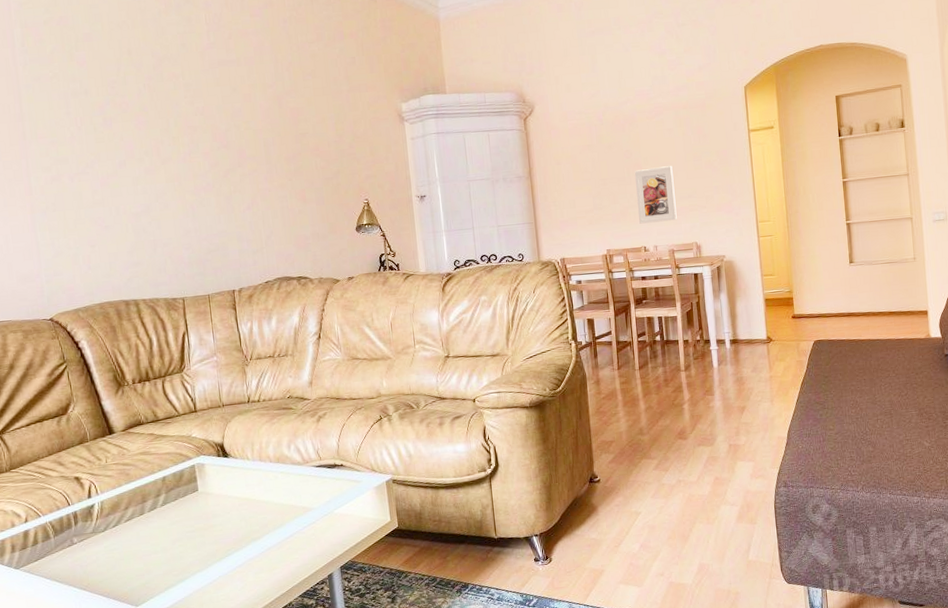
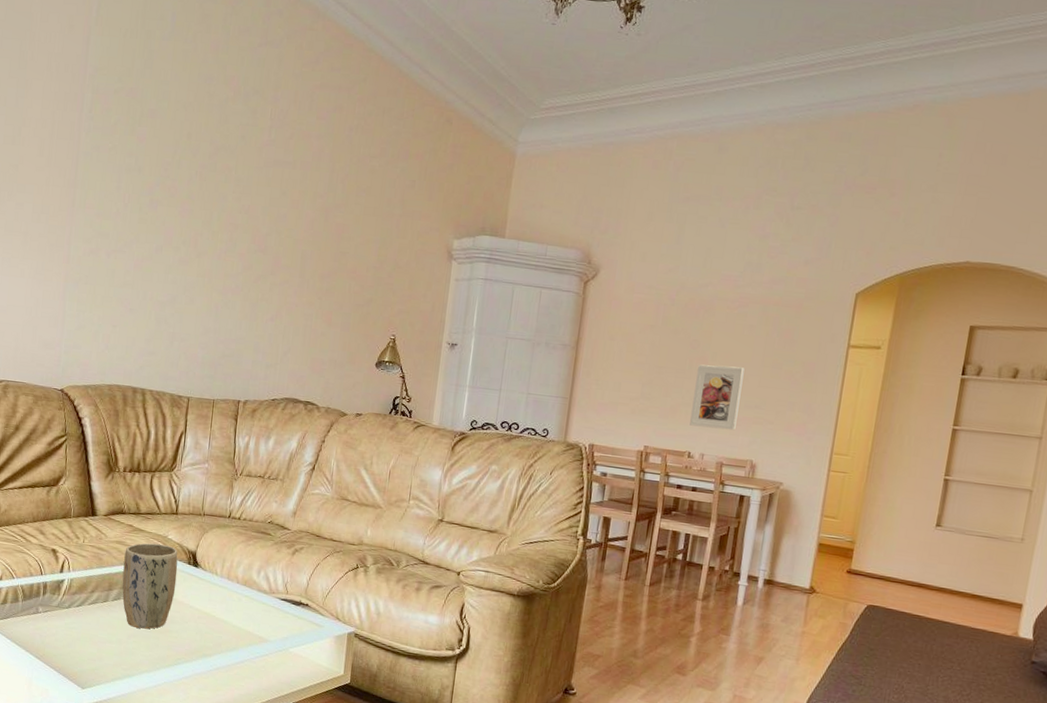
plant pot: none [151,444,211,532] -> present [122,543,178,629]

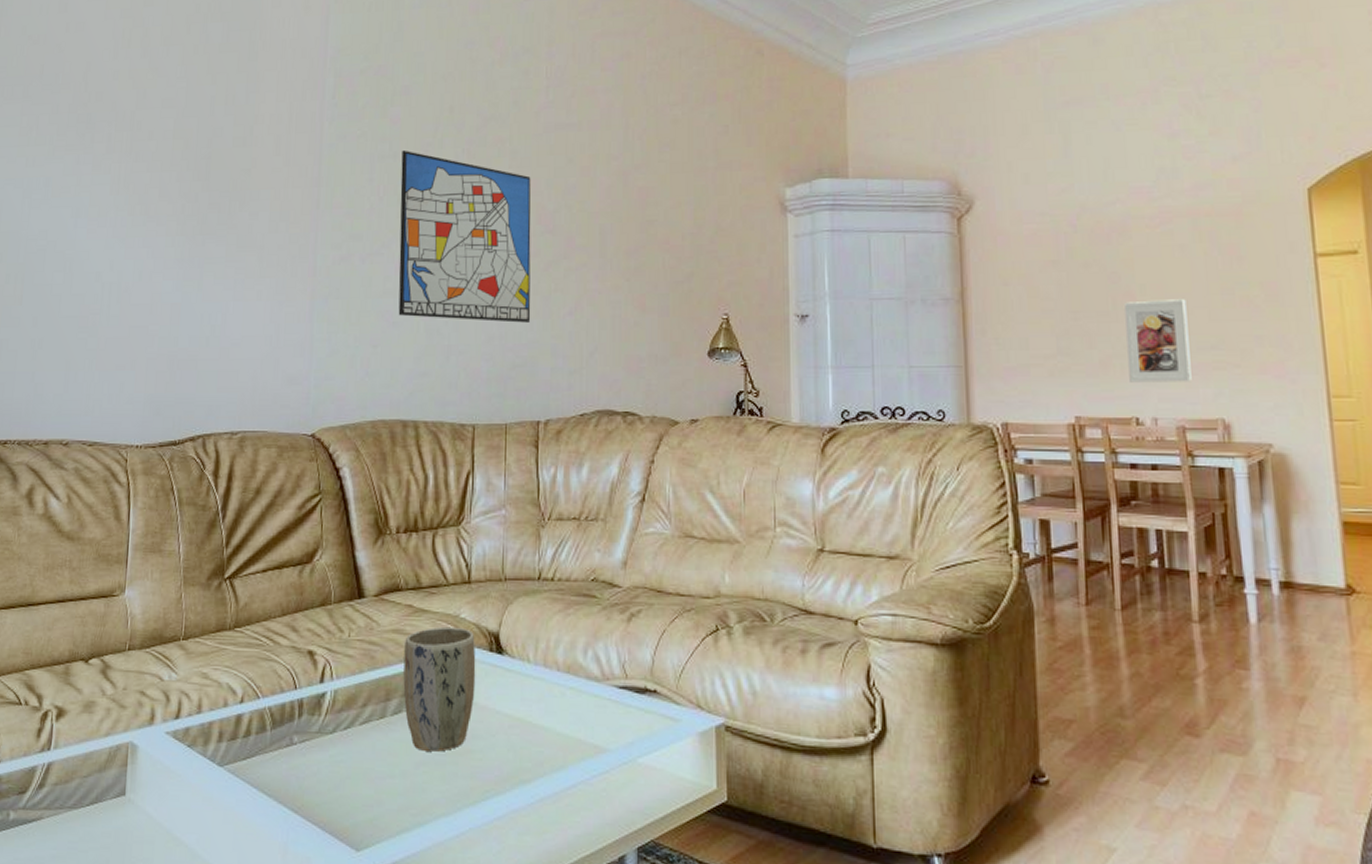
wall art: none [135,165,250,323] -> present [398,149,531,323]

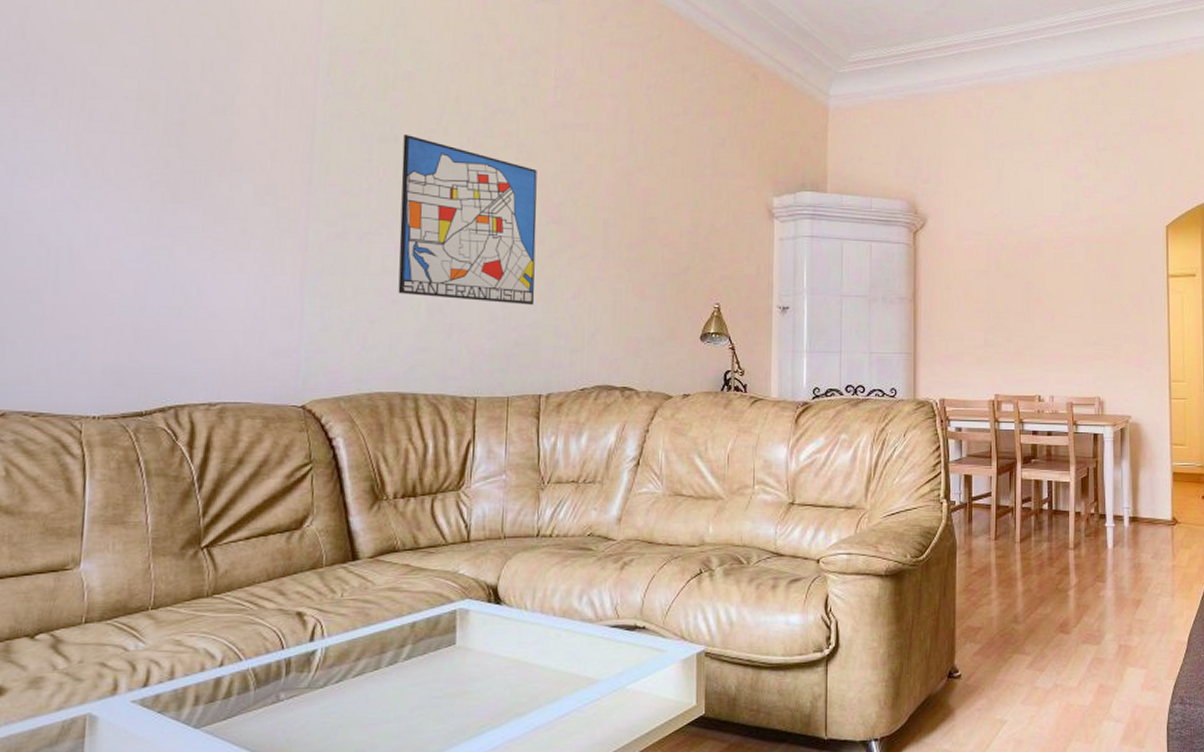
plant pot: present [403,626,476,752] -> none [399,582,474,696]
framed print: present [1125,299,1192,383] -> none [1035,305,1079,369]

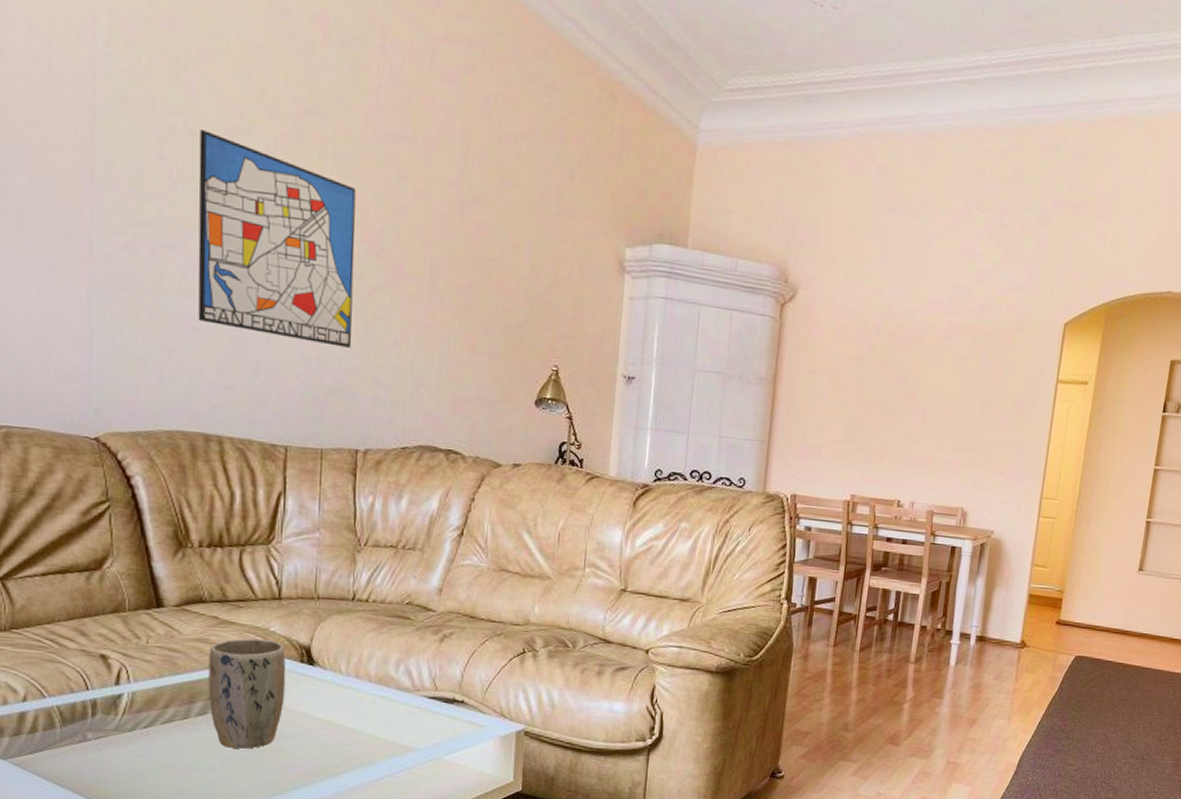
plant pot: none [399,582,474,696] -> present [208,638,286,749]

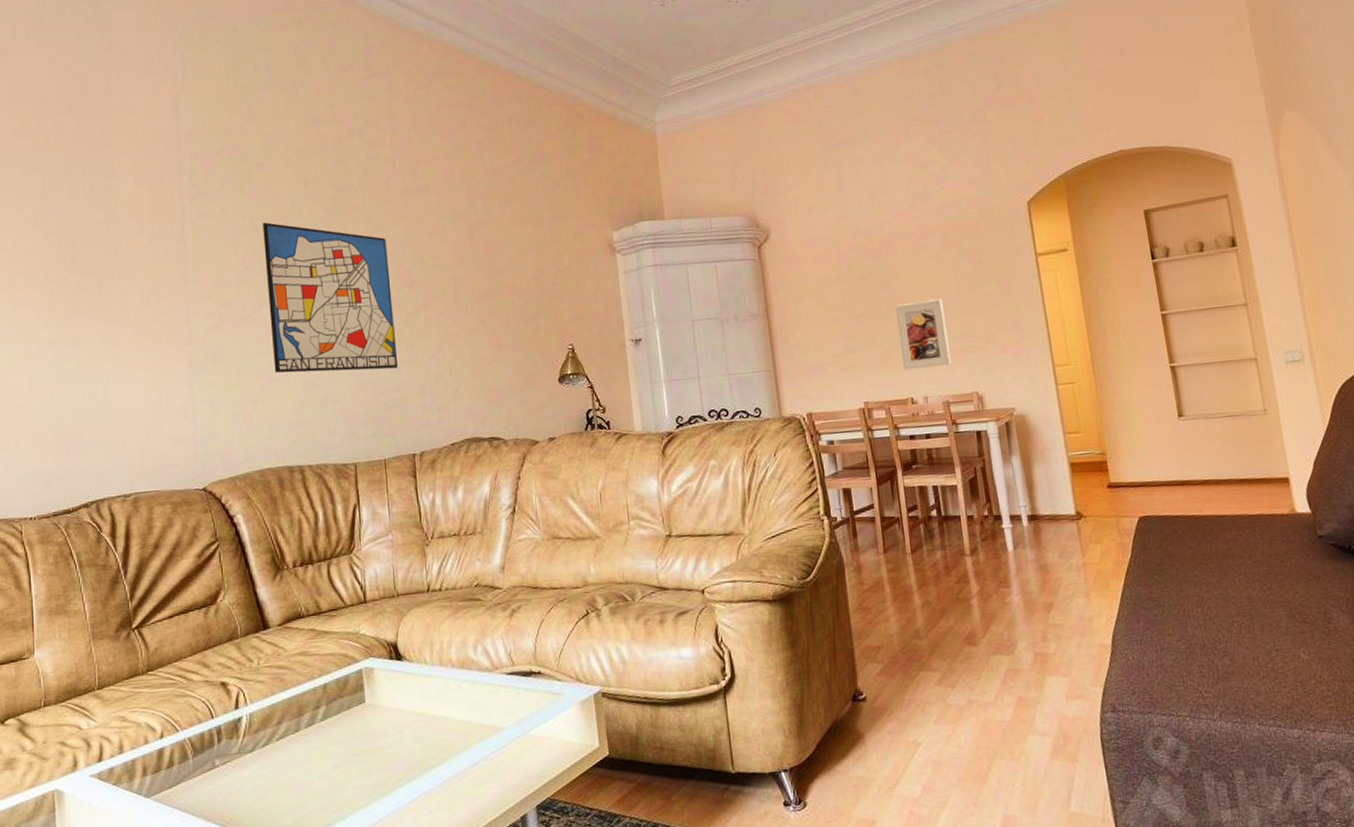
plant pot: present [208,638,286,749] -> none [311,642,380,755]
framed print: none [899,401,955,476] -> present [895,299,951,370]

